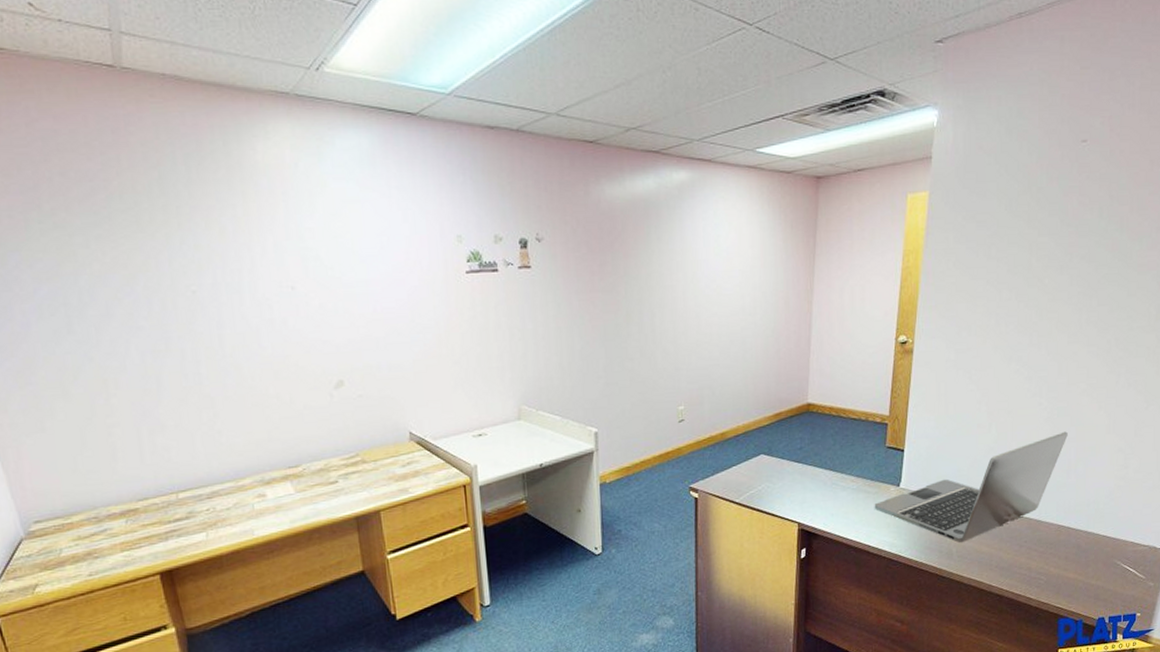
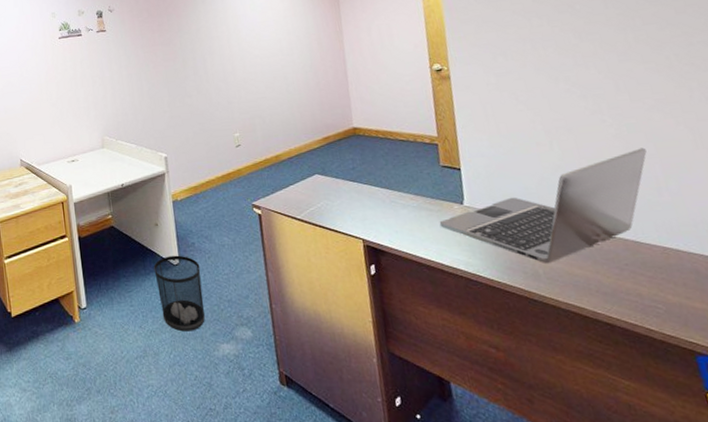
waste bin: none [572,544,626,625] -> present [153,255,205,332]

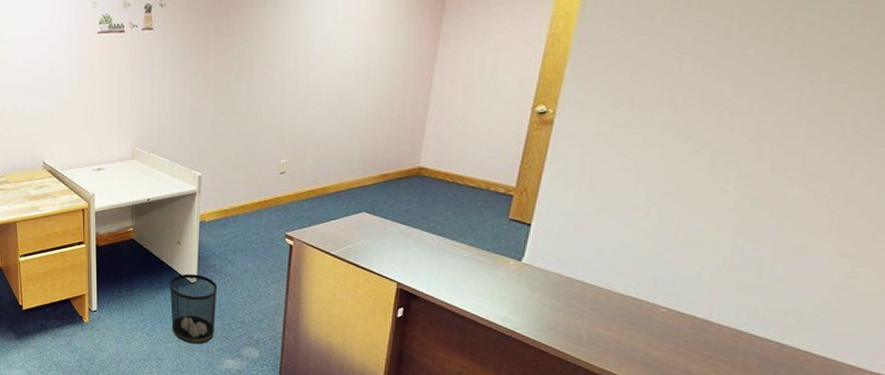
laptop: present [439,147,647,264] -> none [487,225,764,331]

